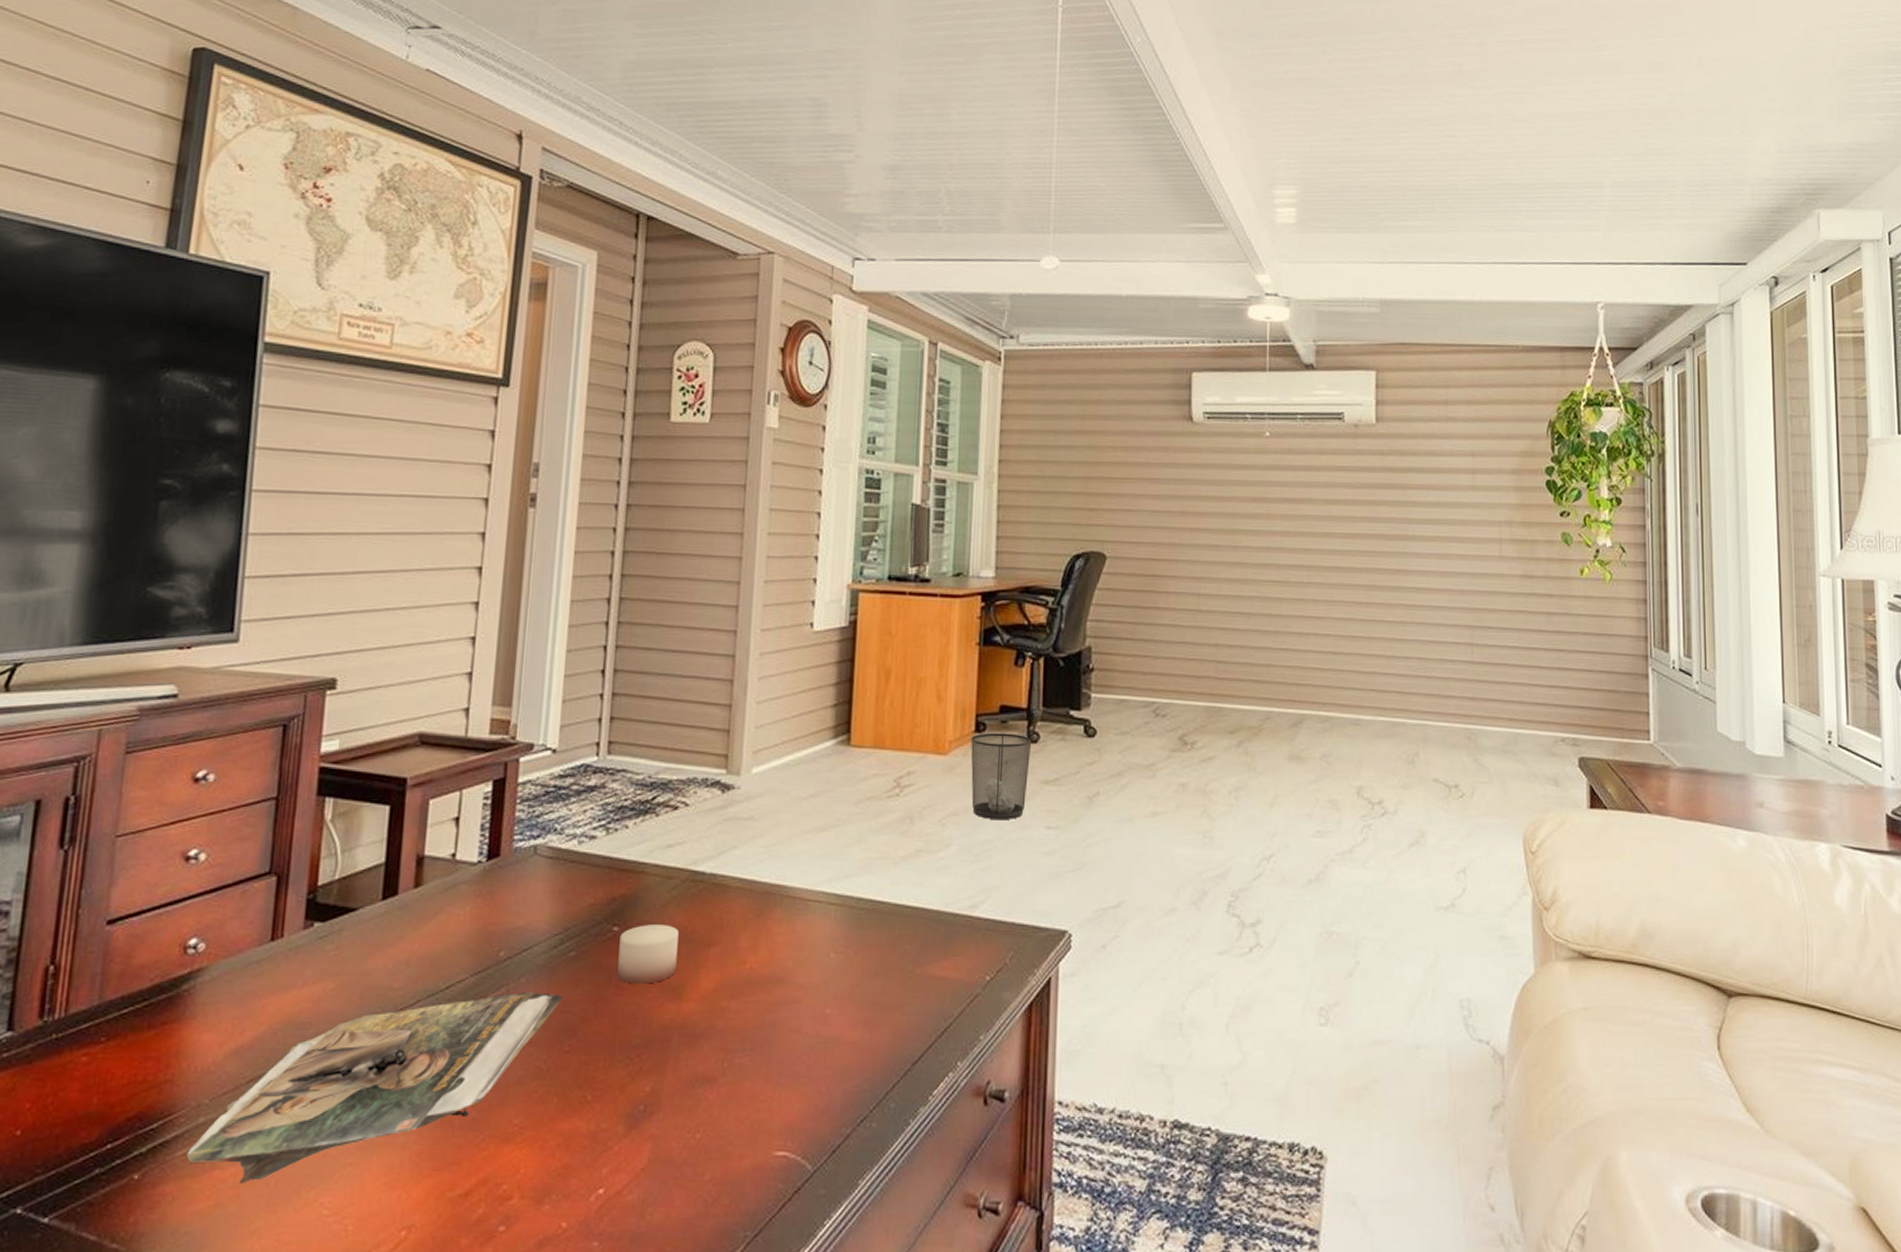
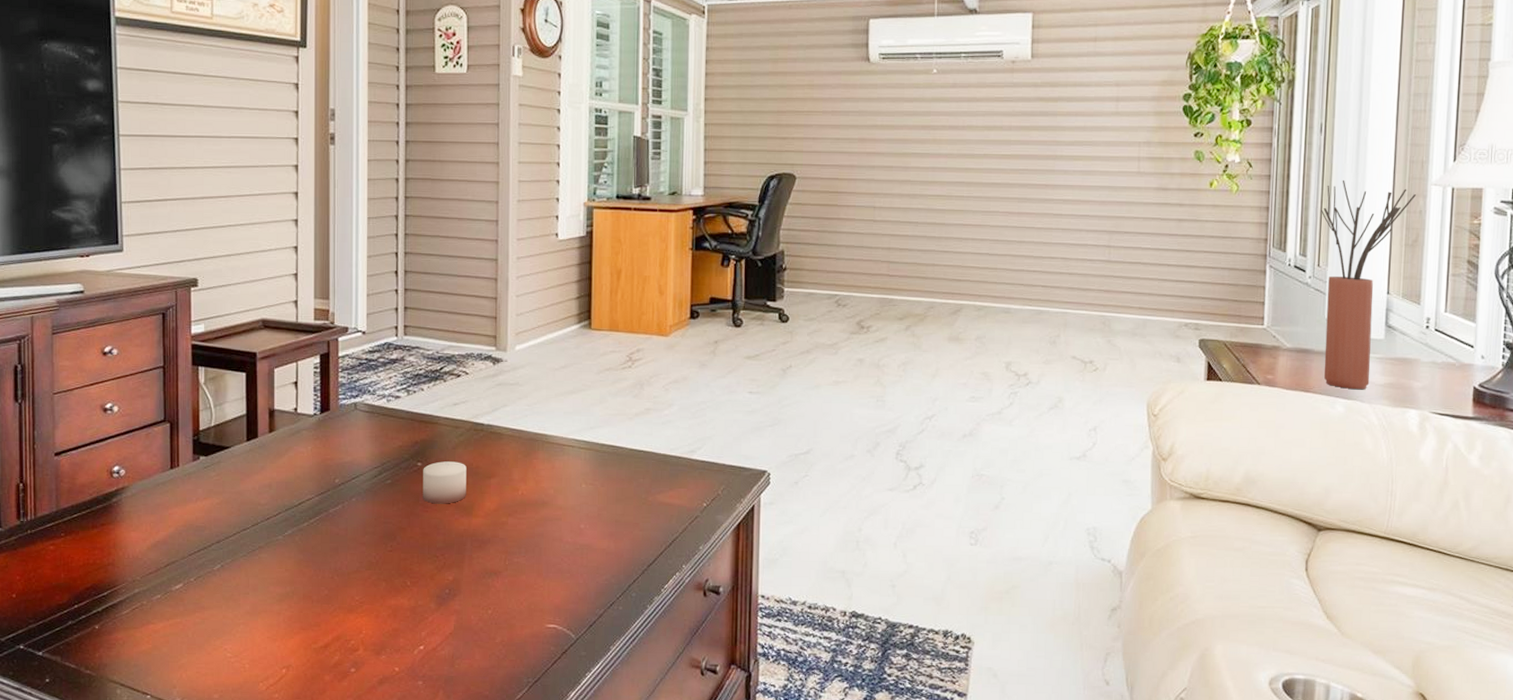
magazine: present [186,992,564,1184] -> none [129,508,385,635]
waste bin: present [971,733,1031,819] -> none [687,319,736,386]
vase: none [1704,568,1804,819] -> present [1321,179,1416,390]

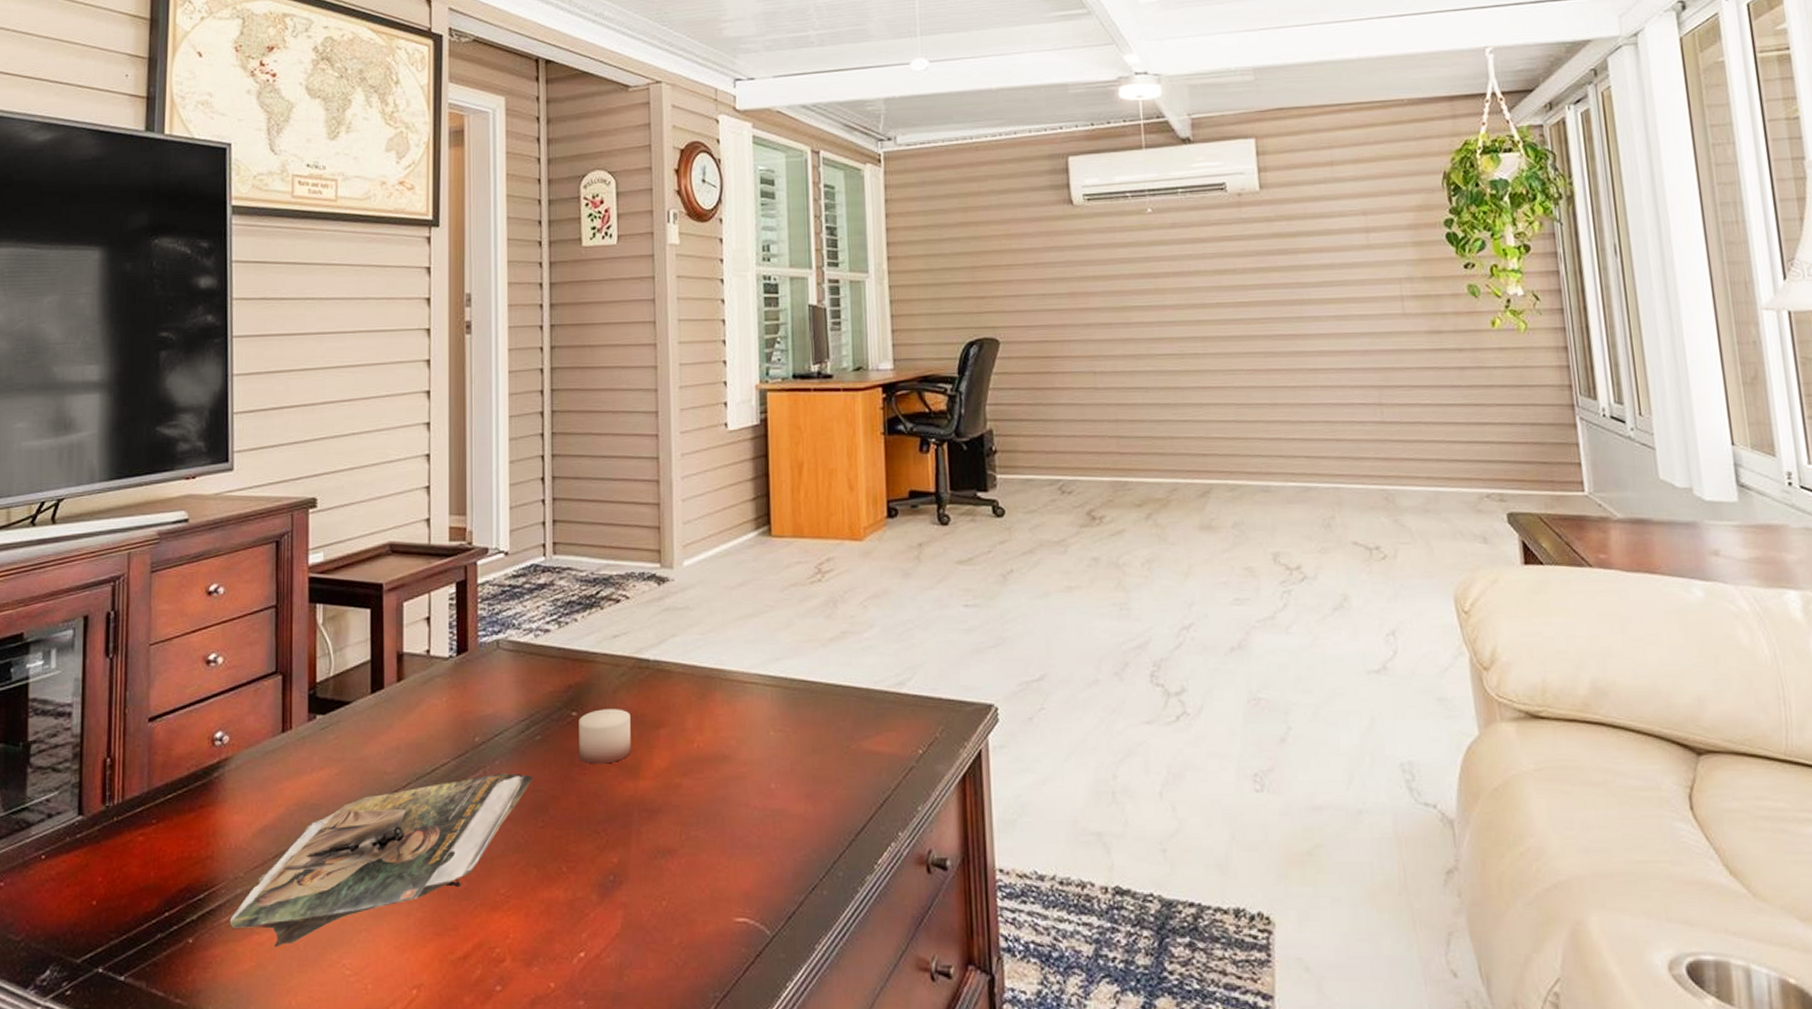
magazine: none [129,508,385,635] -> present [229,773,534,948]
vase: present [1321,179,1416,390] -> none [1632,309,1745,568]

